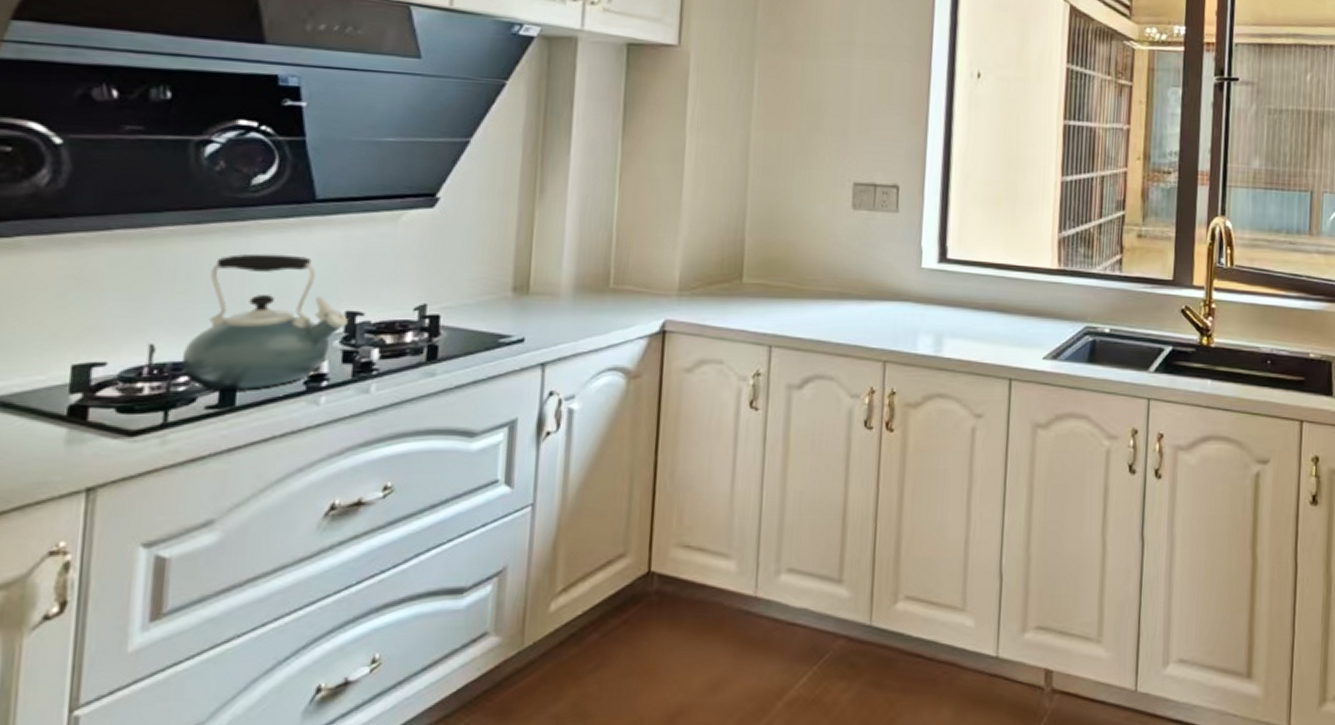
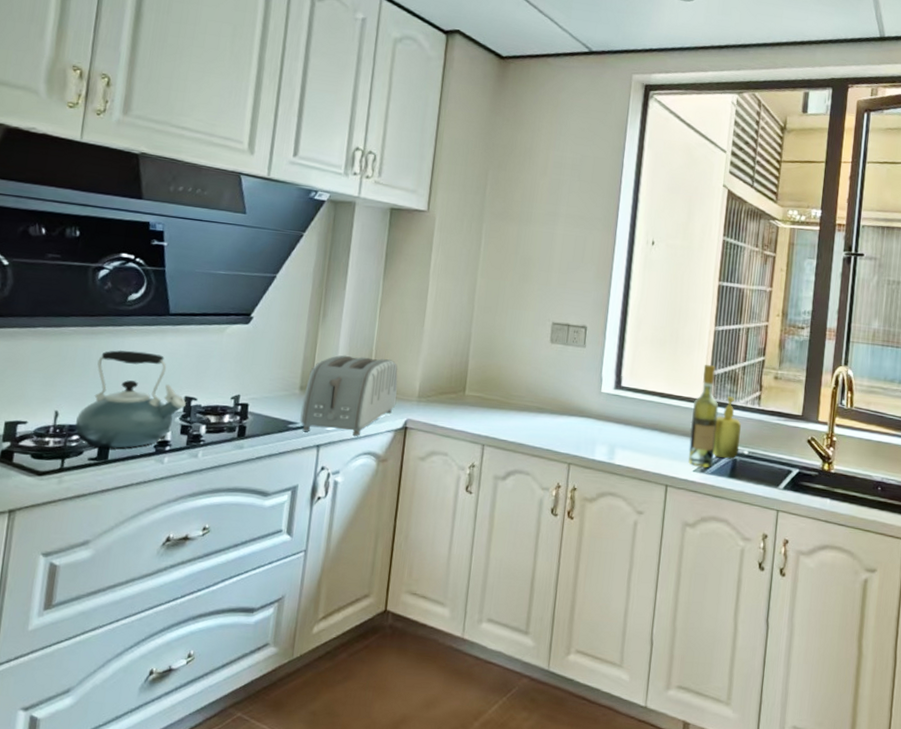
toaster: none [515,241,650,347] -> present [300,355,398,436]
bottle: none [1035,224,1071,354] -> present [687,364,719,468]
soap dispenser: none [1066,262,1100,340] -> present [713,396,741,459]

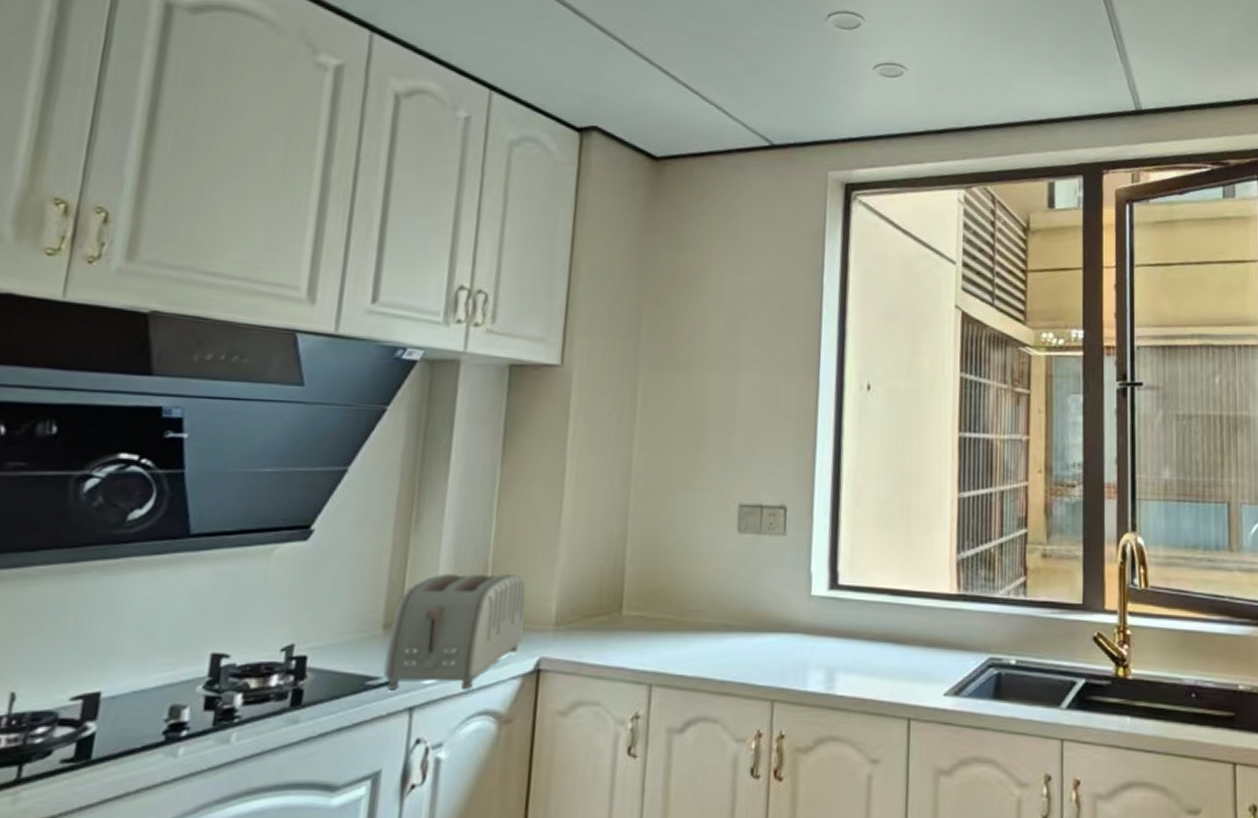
kettle: present [75,350,187,449] -> none [41,593,214,743]
bottle: present [687,364,719,468] -> none [935,544,972,689]
soap dispenser: present [713,396,741,459] -> none [968,586,1004,674]

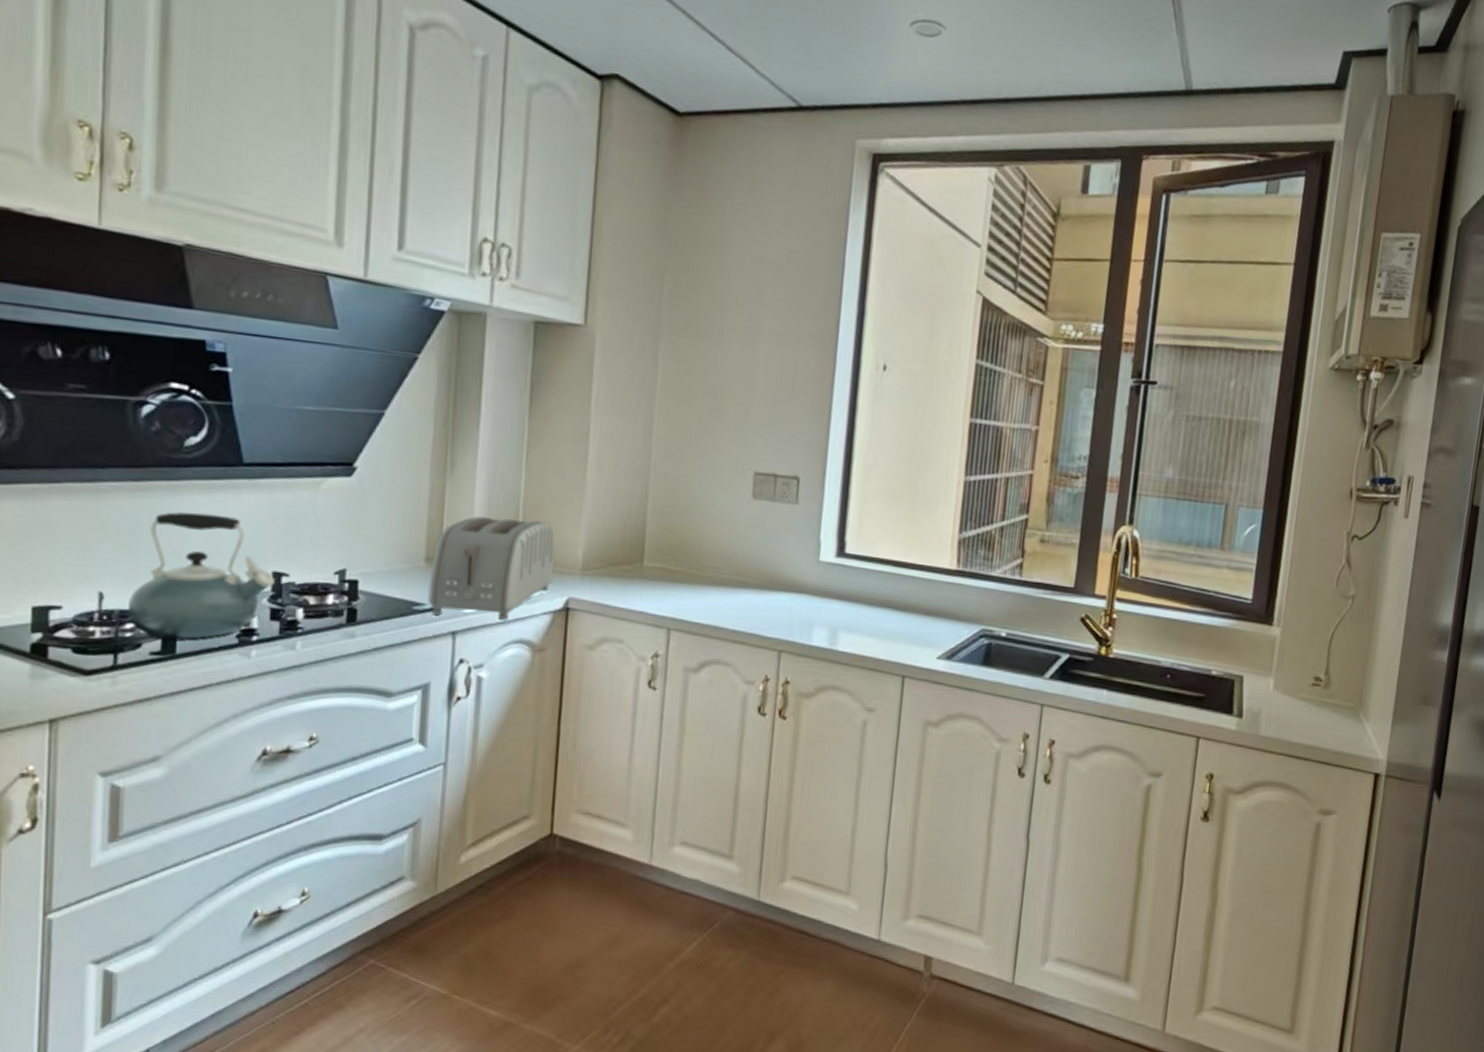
kettle: none [41,593,214,743] -> present [127,512,276,640]

